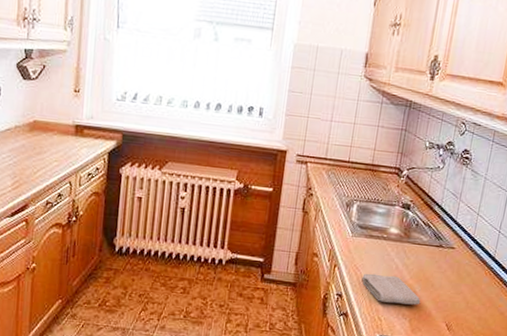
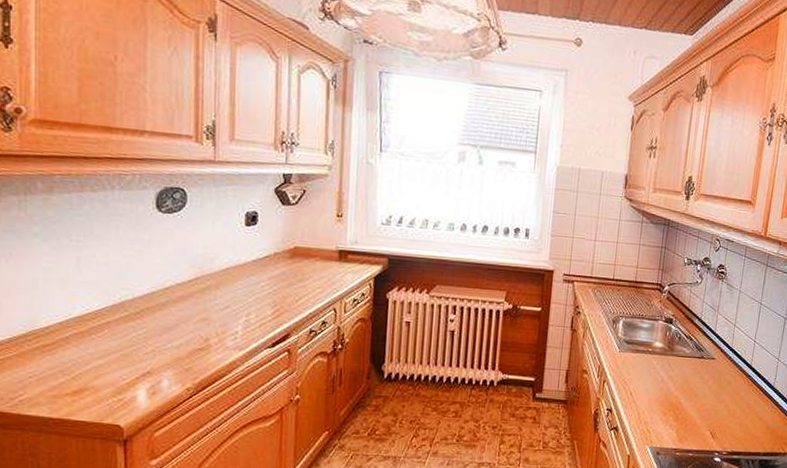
washcloth: present [362,273,421,305] -> none [630,387,686,416]

